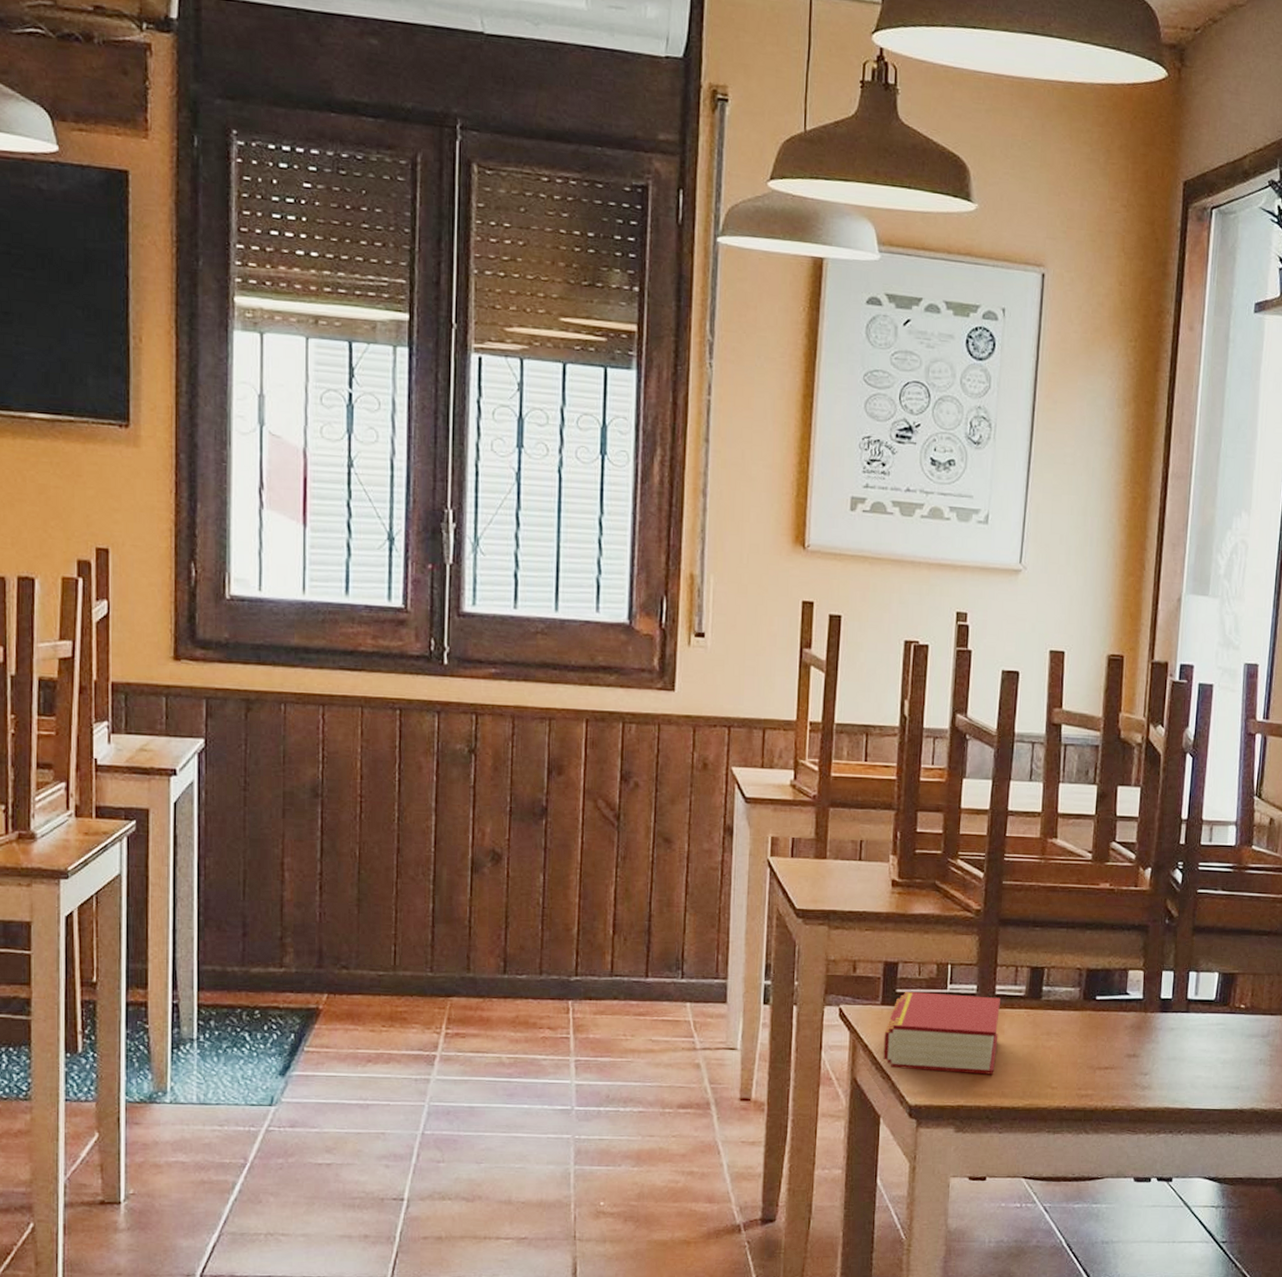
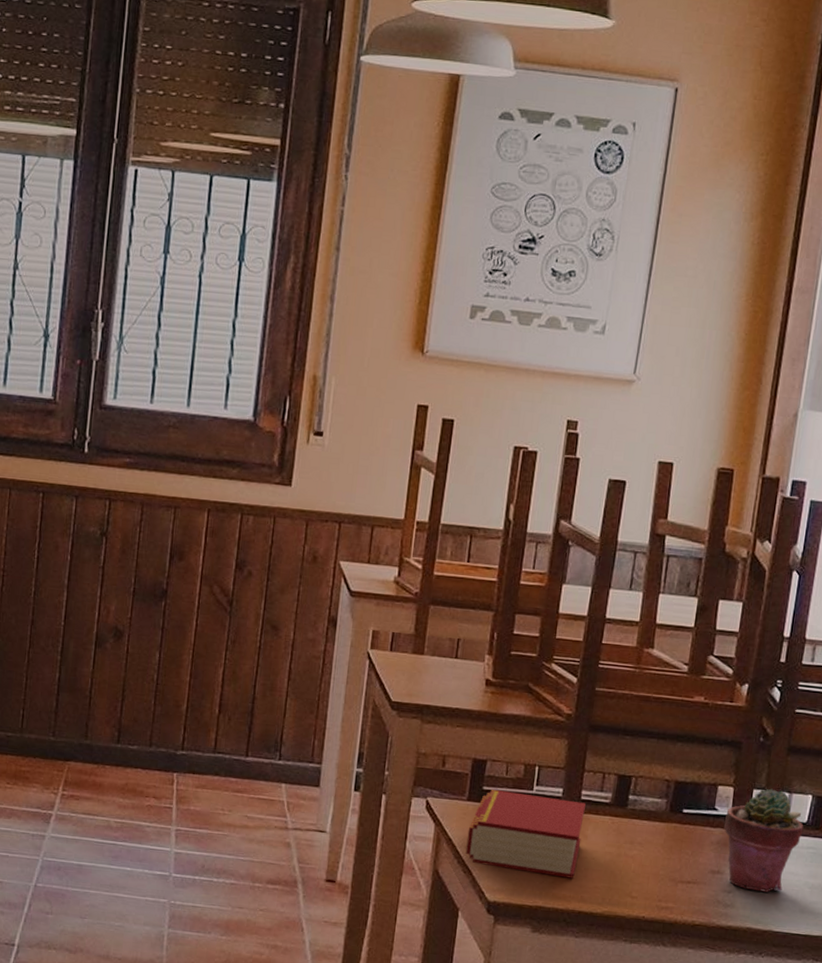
potted succulent: none [1136,969,1213,1071] -> present [723,788,804,892]

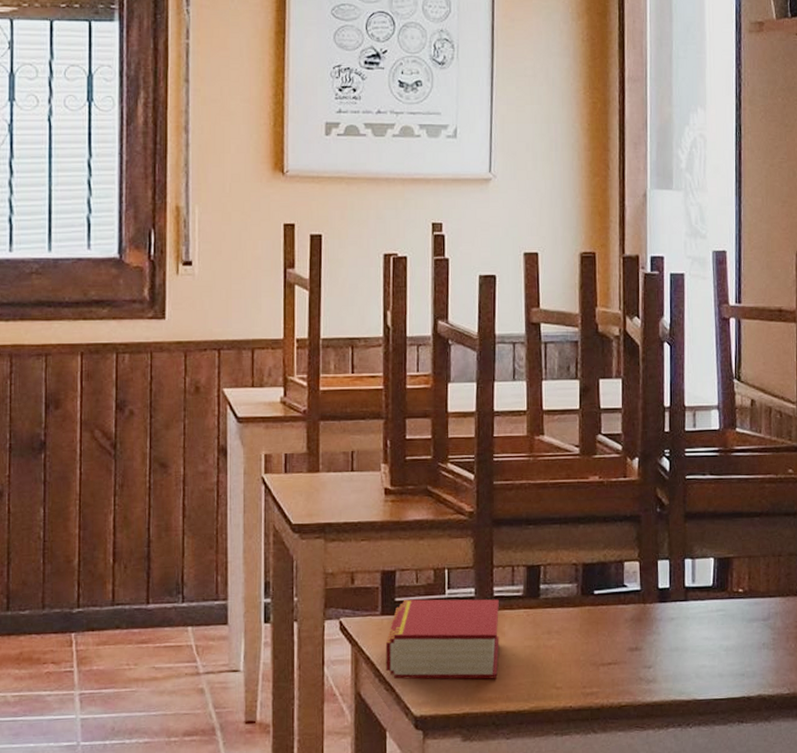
potted succulent: present [723,788,804,892] -> none [635,557,710,662]

